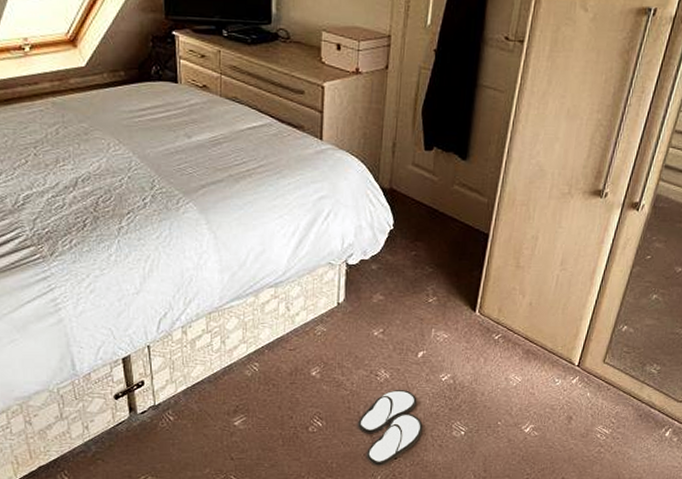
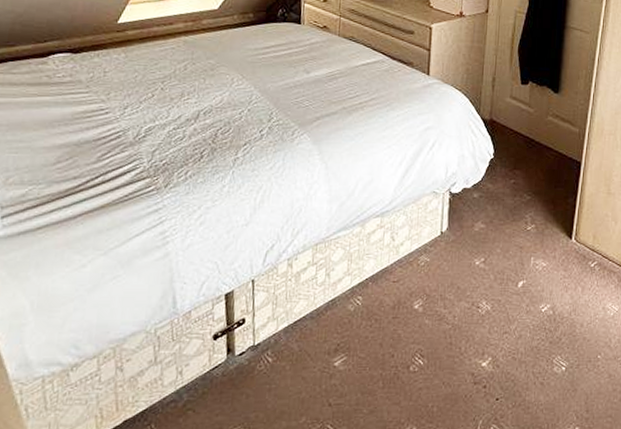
slippers: present [358,390,423,466] -> none [460,323,524,408]

